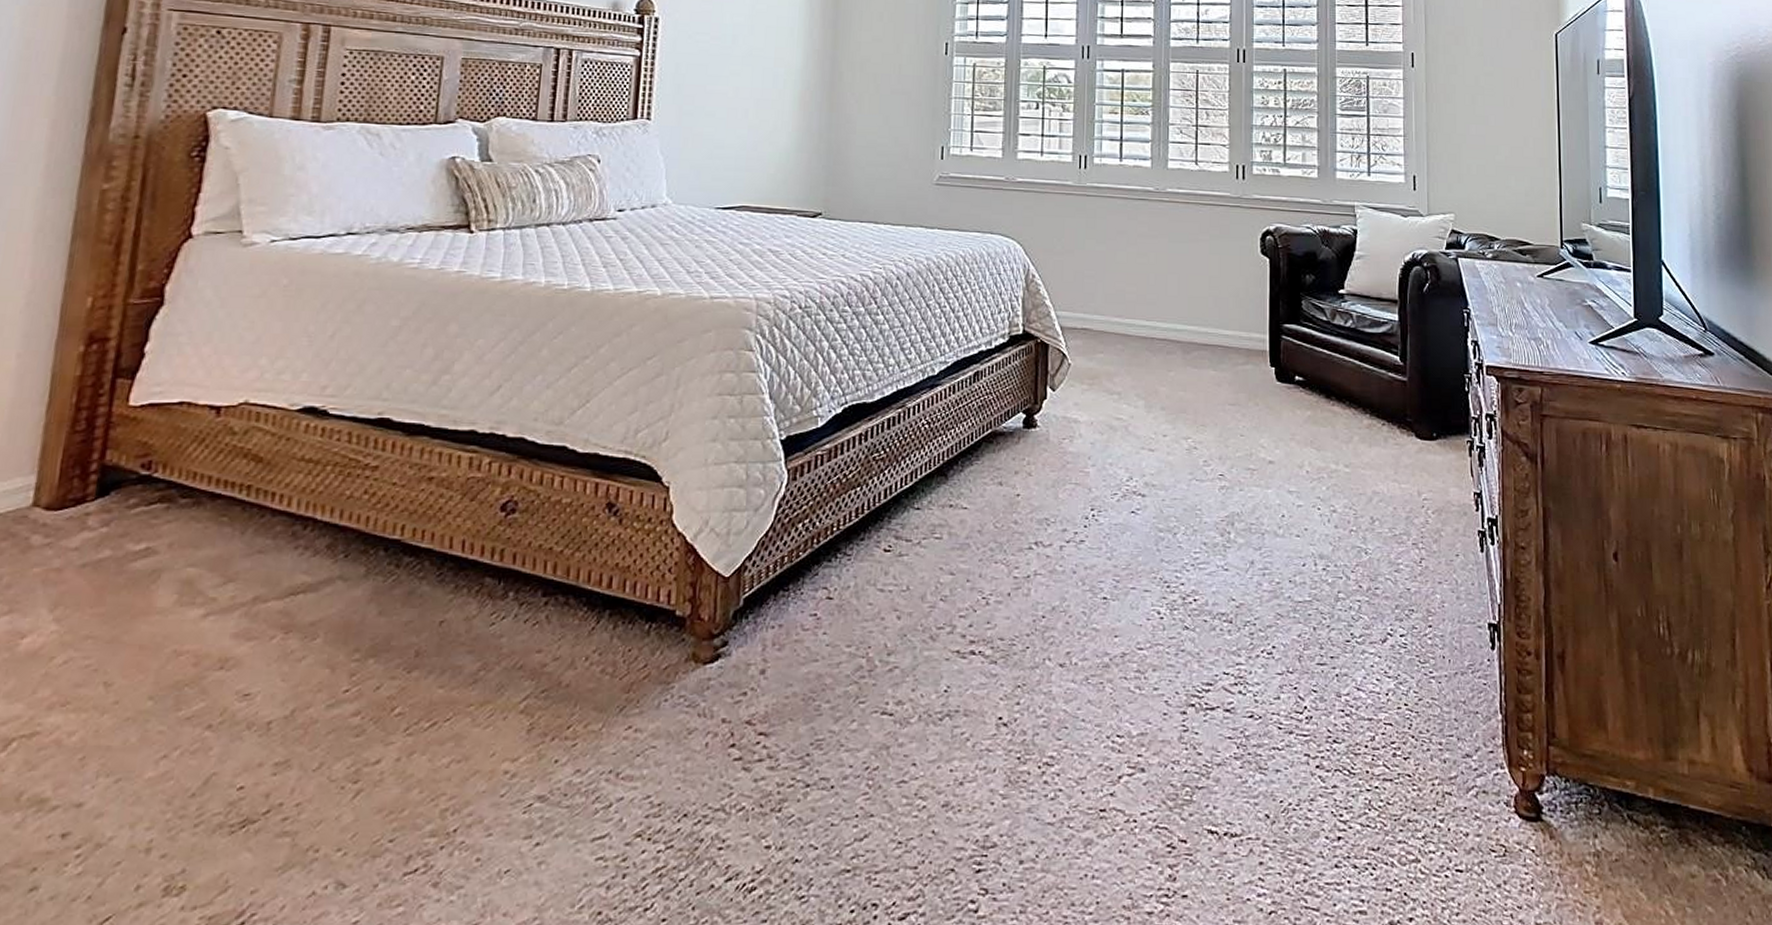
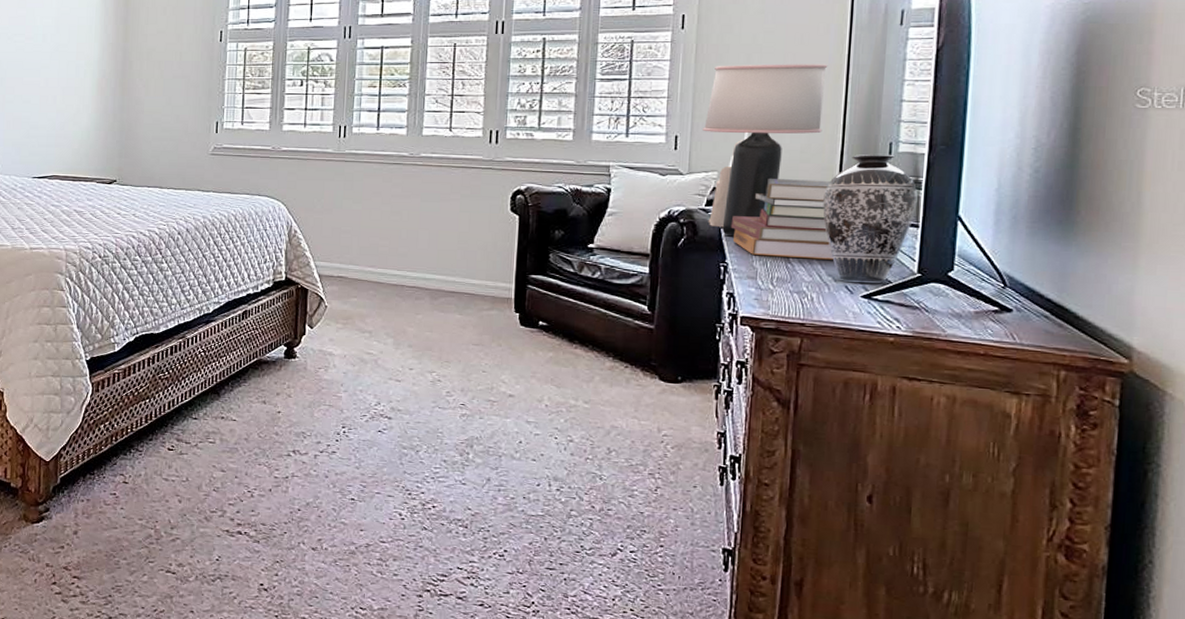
table lamp: none [1438,105,1542,282] -> present [703,64,828,237]
candle: none [1449,174,1478,272] -> present [708,133,747,228]
books: none [1470,220,1562,305] -> present [730,178,834,260]
decorative vase: none [1549,199,1627,328] -> present [823,155,918,283]

